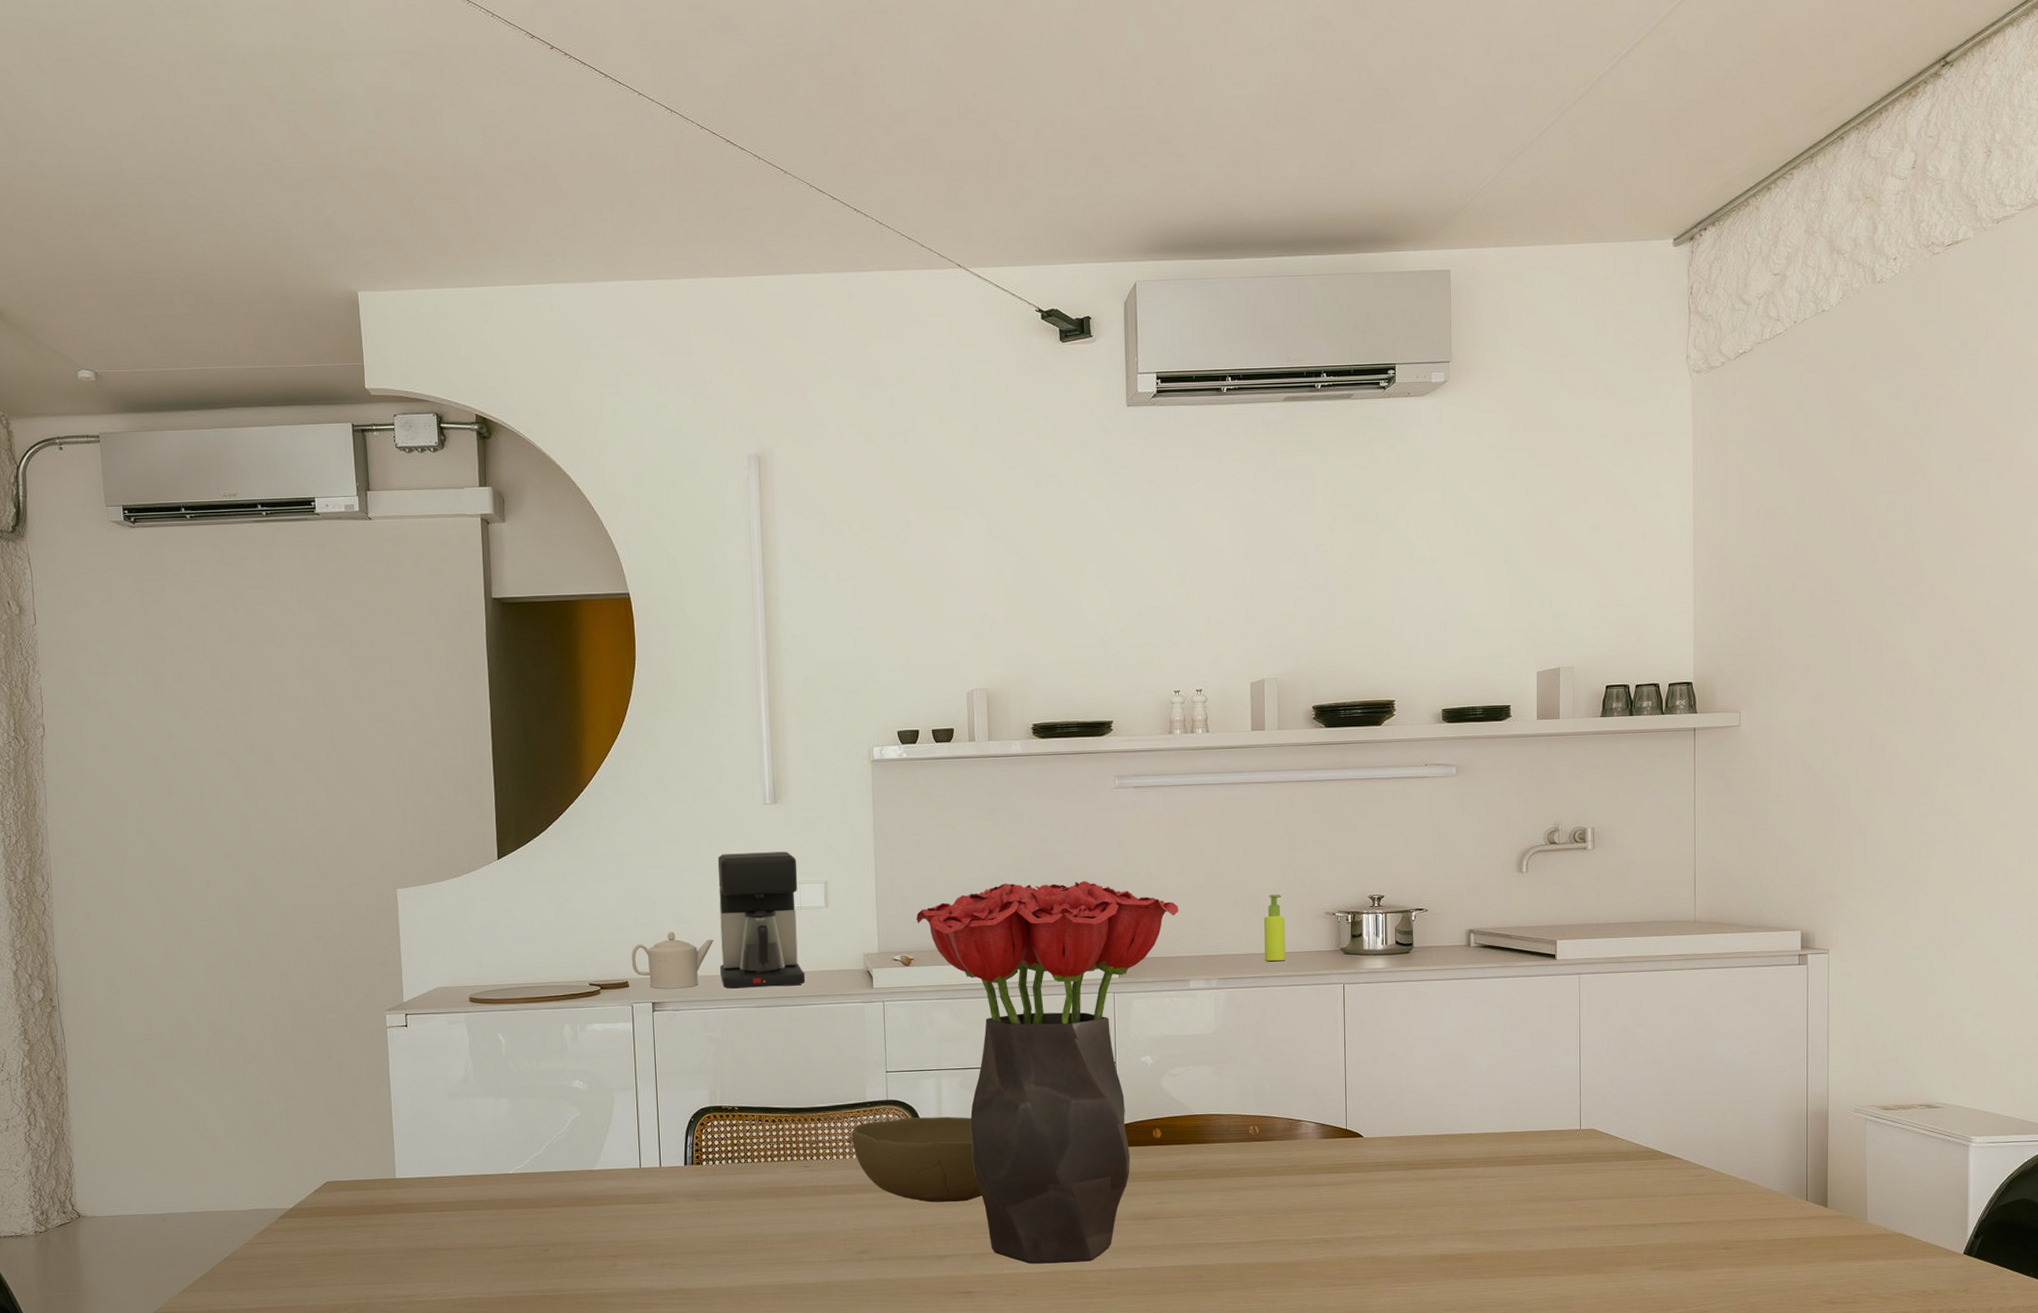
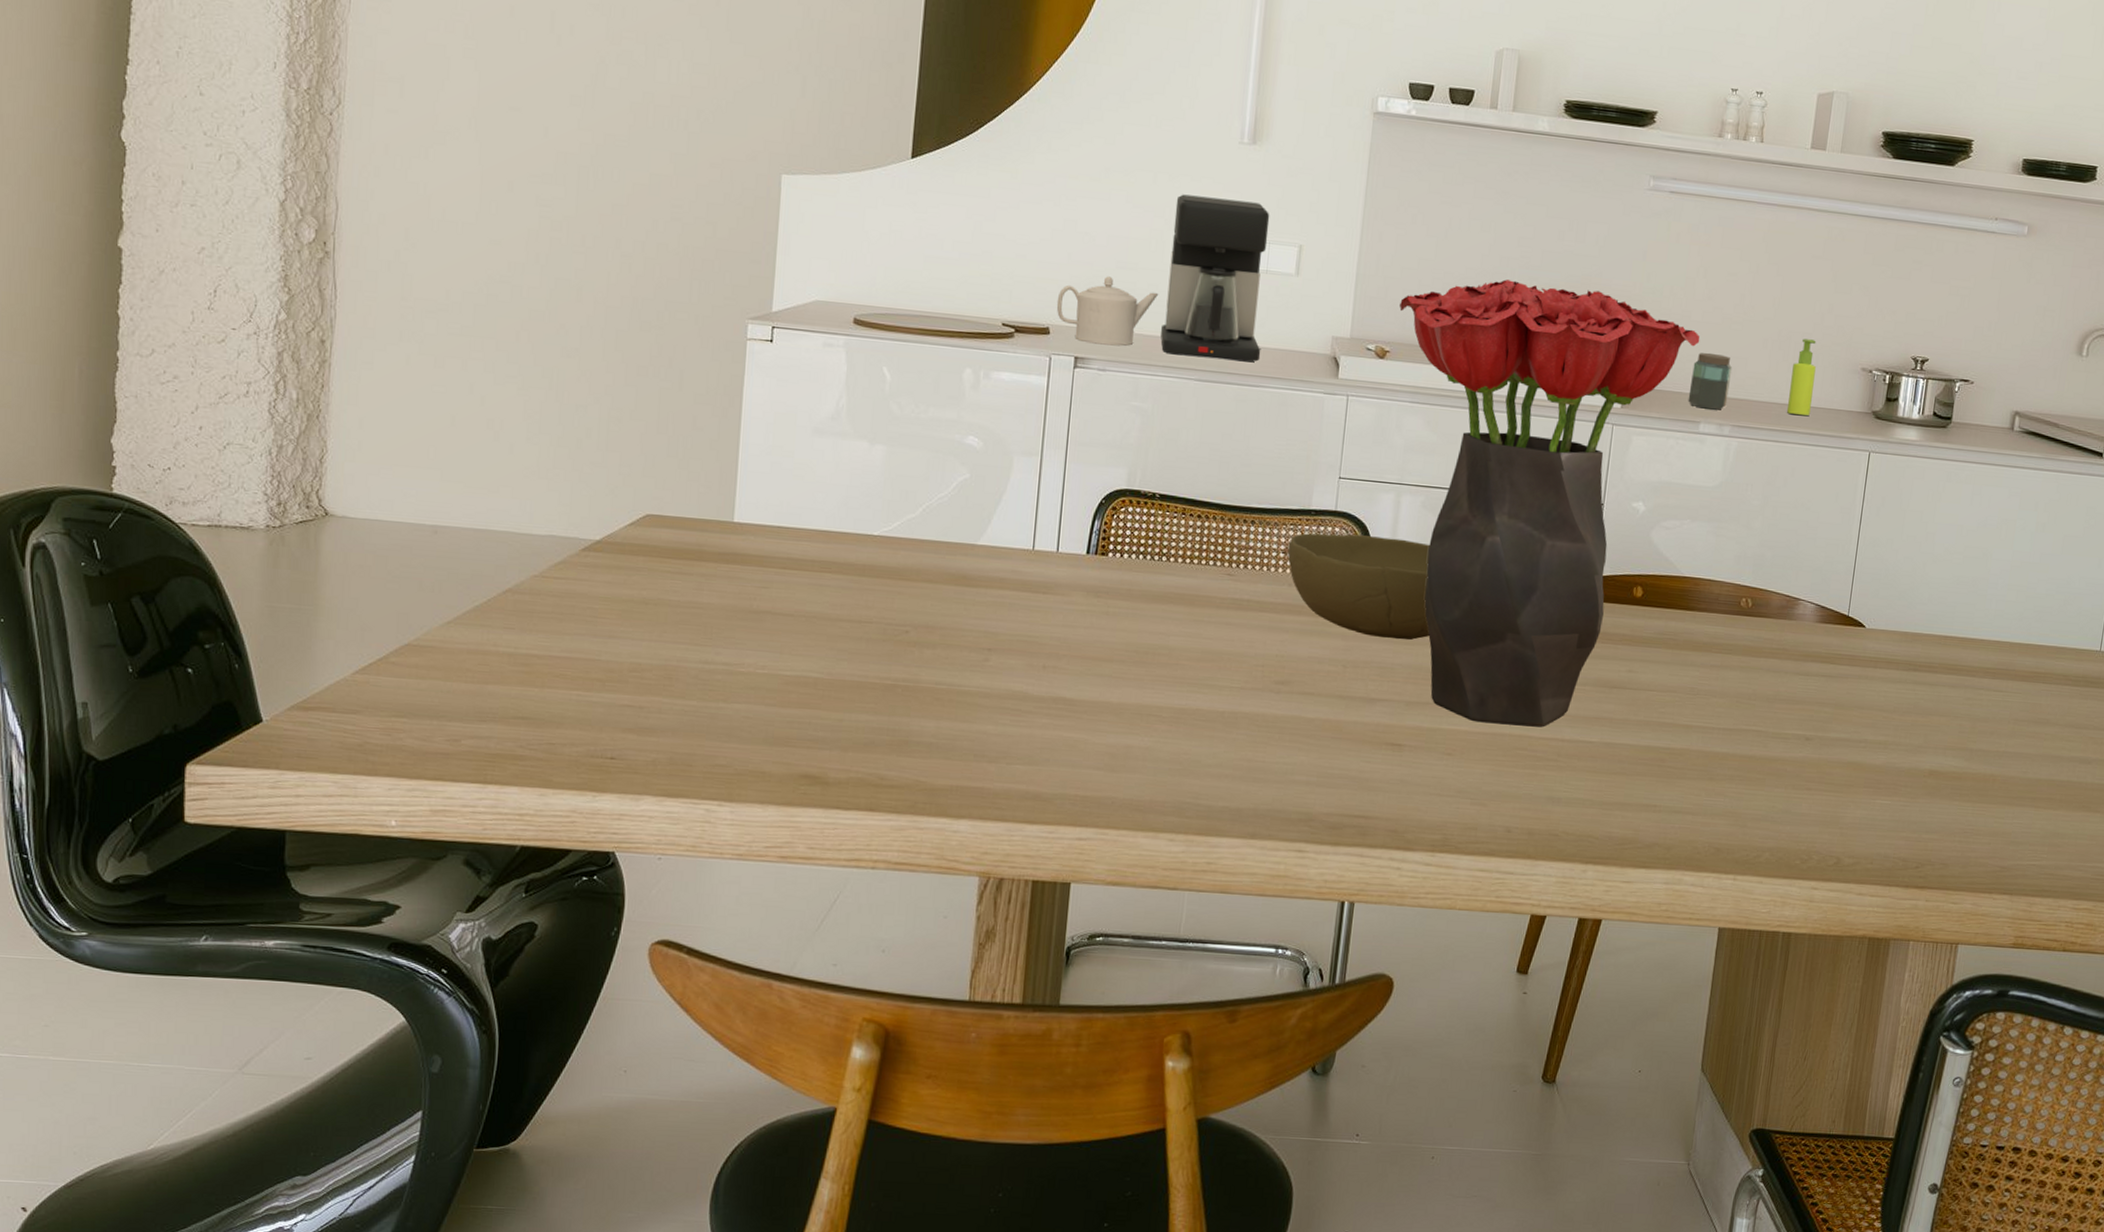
peanut butter: none [1176,919,1211,968] -> present [1688,352,1733,410]

